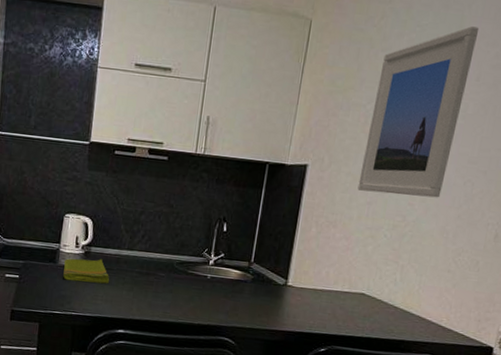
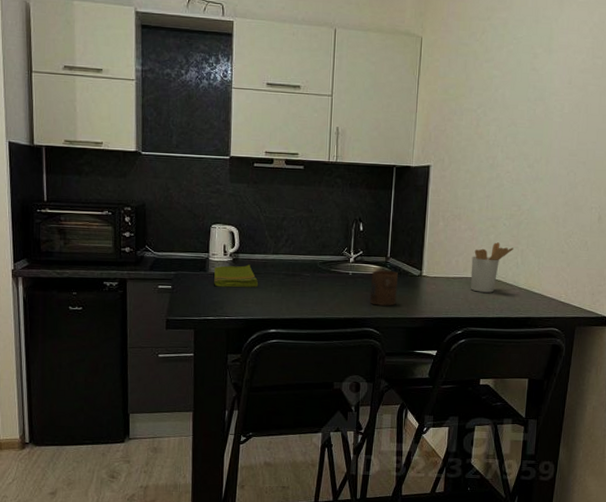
cup: none [227,275,261,316] -> present [369,270,398,306]
utensil holder: none [340,255,393,310] -> present [471,242,513,293]
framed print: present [357,26,480,198] -> none [476,37,567,188]

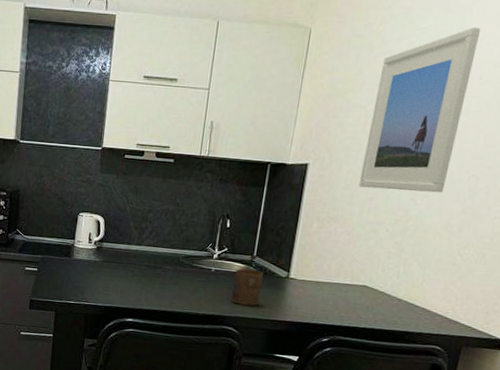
dish towel: present [213,264,258,288] -> none [77,253,119,277]
utensil holder: present [471,242,513,293] -> none [342,248,396,302]
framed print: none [476,37,567,188] -> present [358,27,481,193]

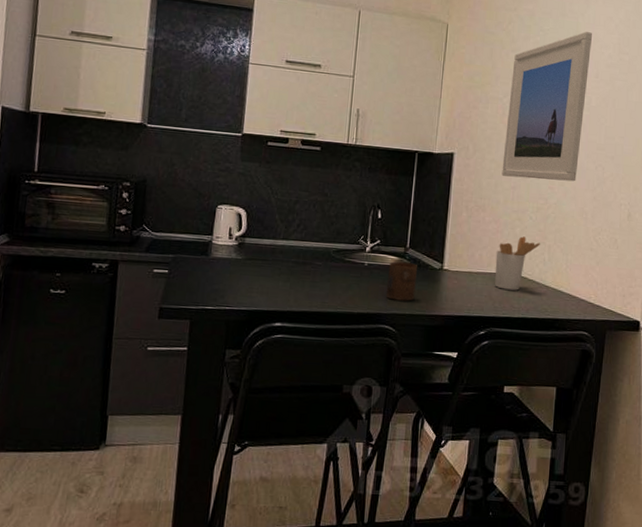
utensil holder: none [342,248,396,302] -> present [495,236,540,291]

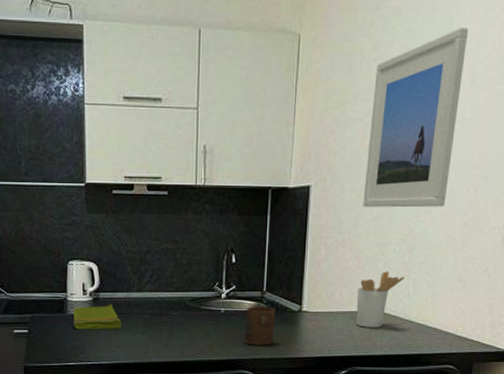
dish towel: none [216,250,265,276] -> present [72,304,121,330]

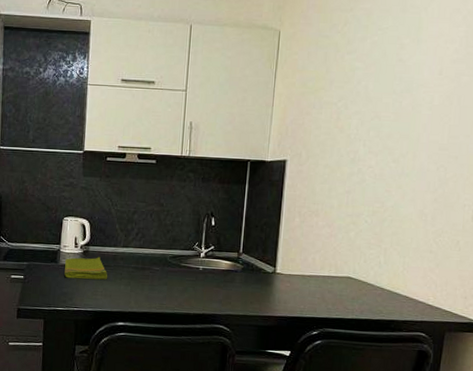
cup: present [244,307,275,346] -> none [220,266,250,303]
utensil holder: present [356,271,404,328] -> none [328,240,376,293]
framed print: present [362,28,469,208] -> none [335,27,437,184]

